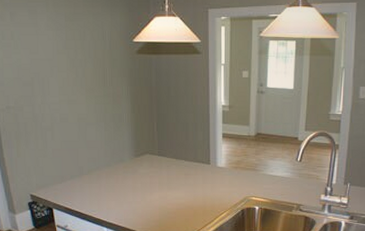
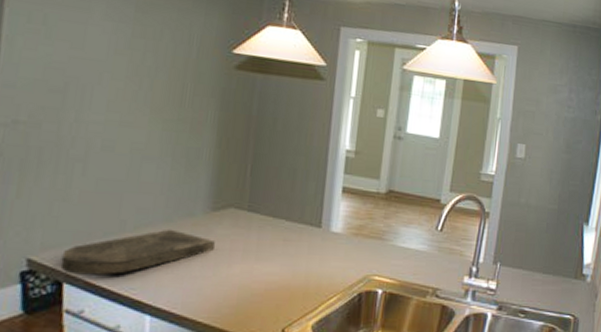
cutting board: none [49,171,140,203] -> present [60,229,215,276]

